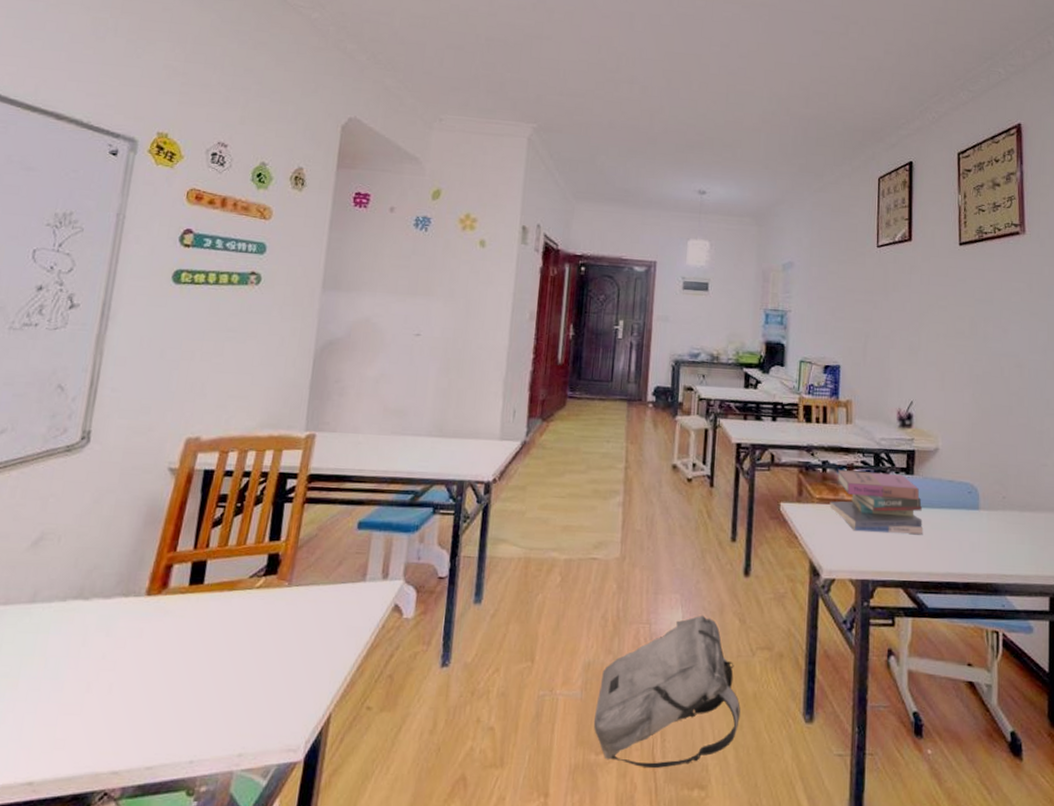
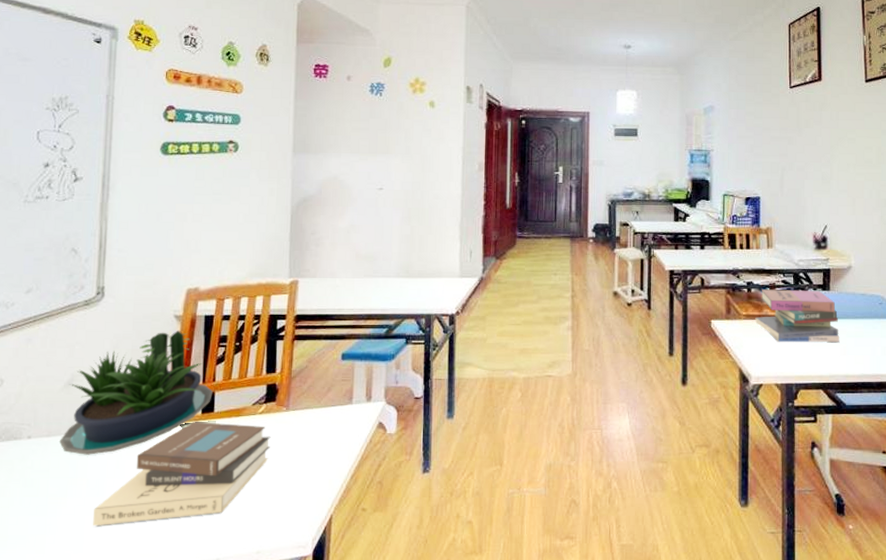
potted plant: none [17,485,205,629] -> present [58,330,213,455]
books: none [46,594,268,716] -> present [93,422,271,527]
backpack: present [593,615,741,768] -> none [557,420,684,549]

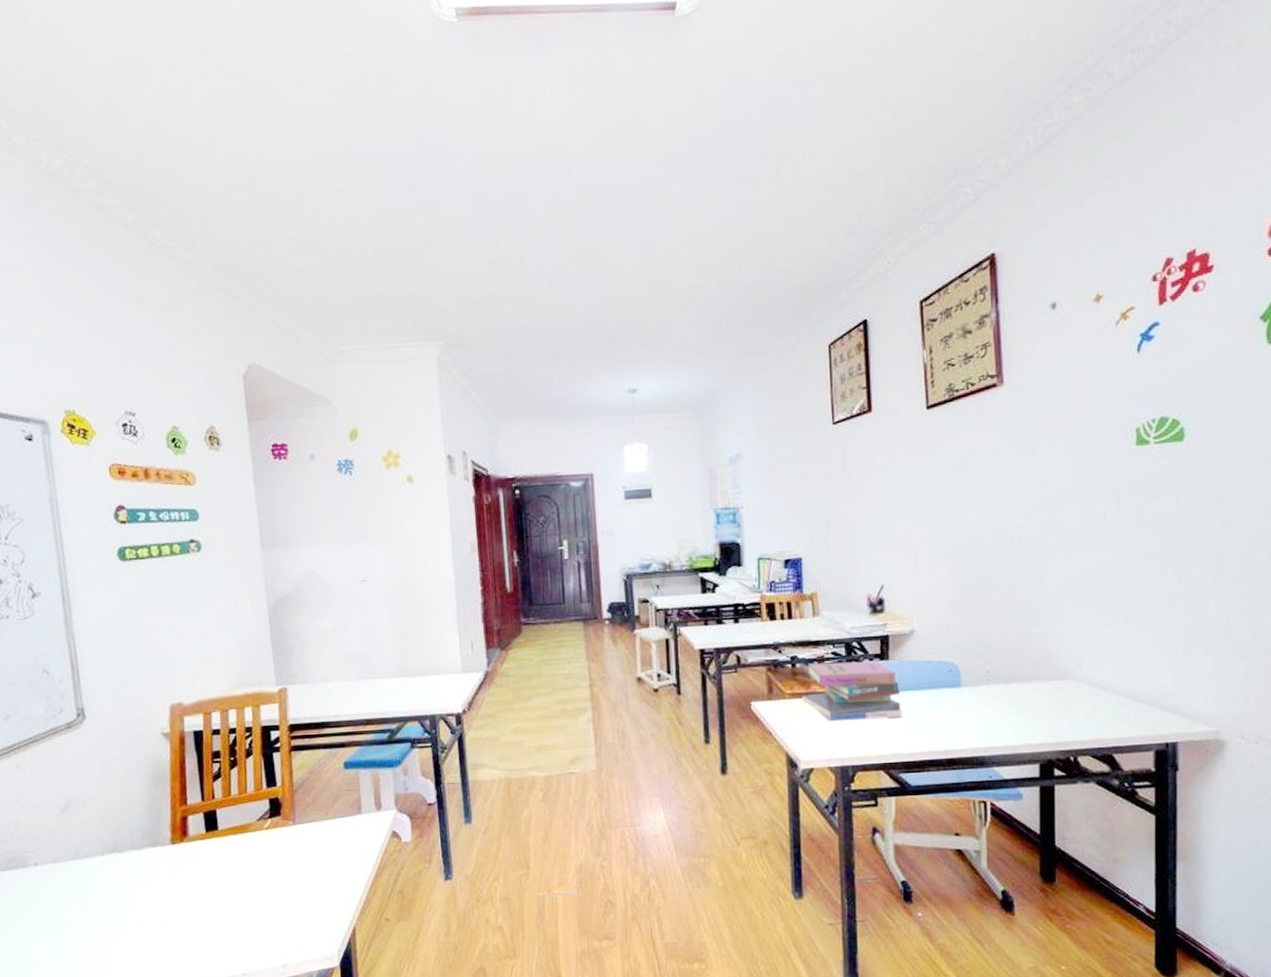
potted plant: present [58,330,213,455] -> none [65,748,214,879]
books: present [93,422,271,527] -> none [112,840,282,948]

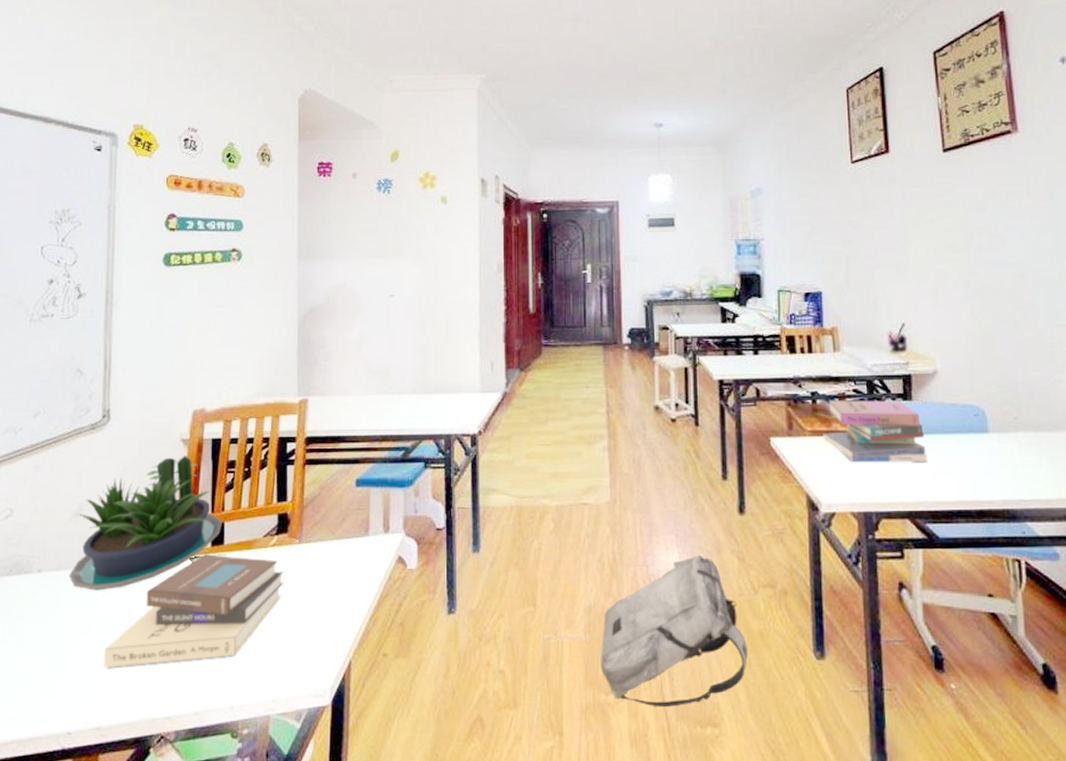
potted plant: none [65,748,214,879] -> present [68,455,222,591]
books: none [112,840,282,948] -> present [104,555,284,669]
backpack: none [592,813,731,948] -> present [600,554,748,707]

